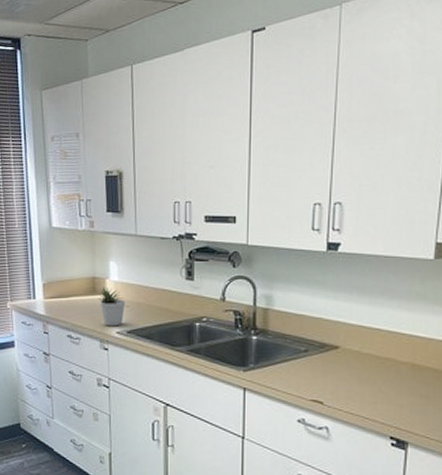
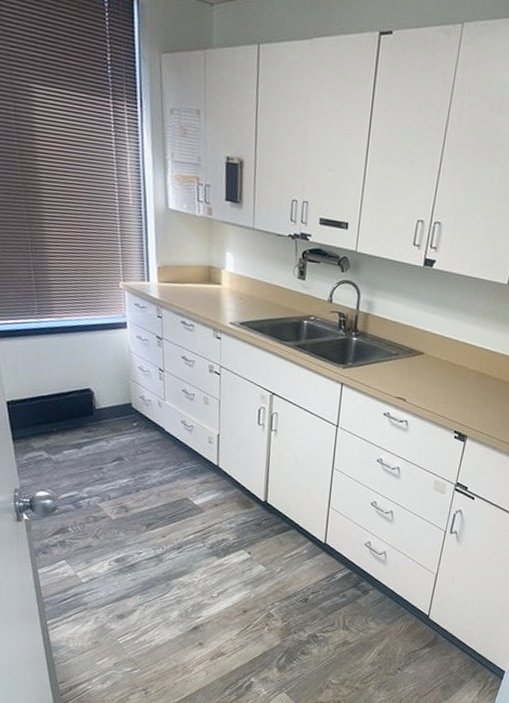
potted plant: present [98,286,126,326] -> none [214,276,240,317]

